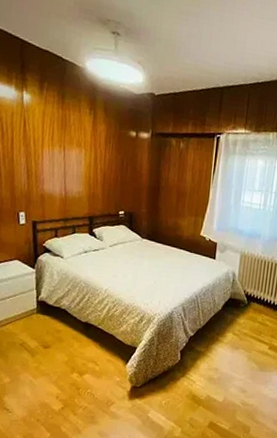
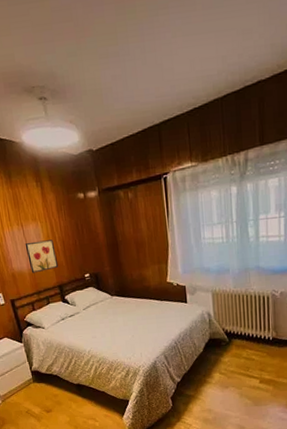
wall art: none [62,167,94,200] -> present [25,239,59,273]

